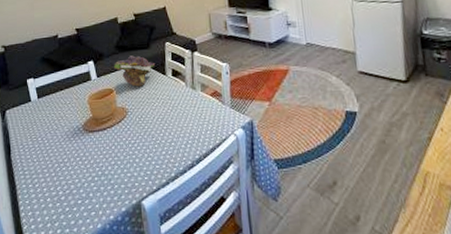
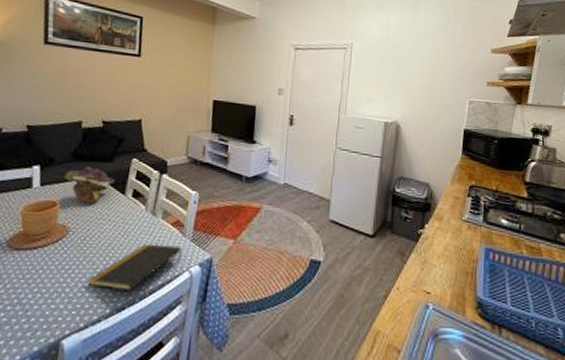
notepad: none [151,113,224,157] -> present [87,243,182,291]

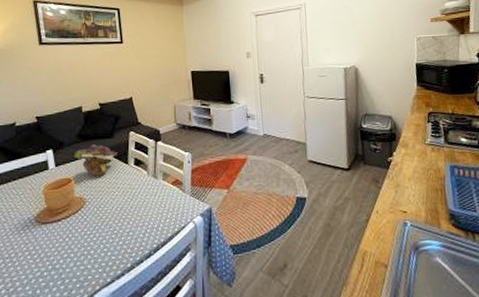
notepad: present [87,243,182,291] -> none [107,201,184,246]

